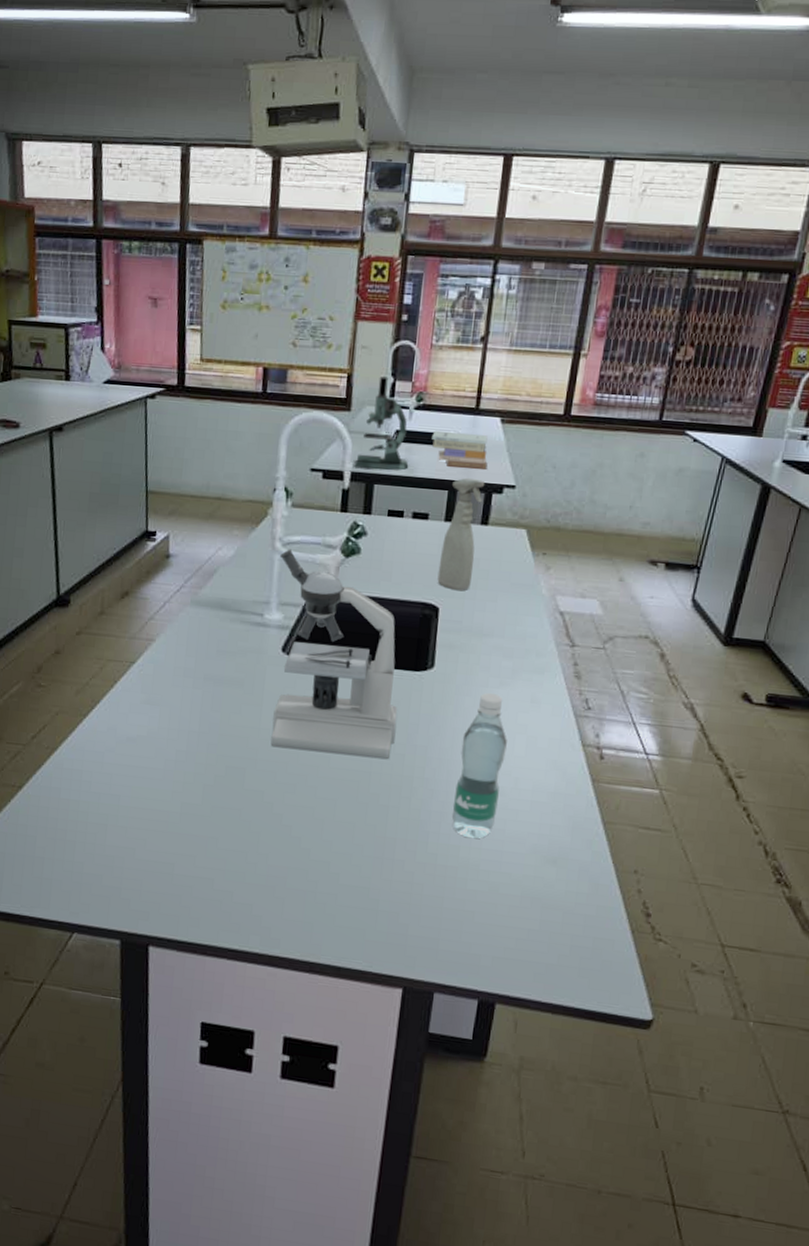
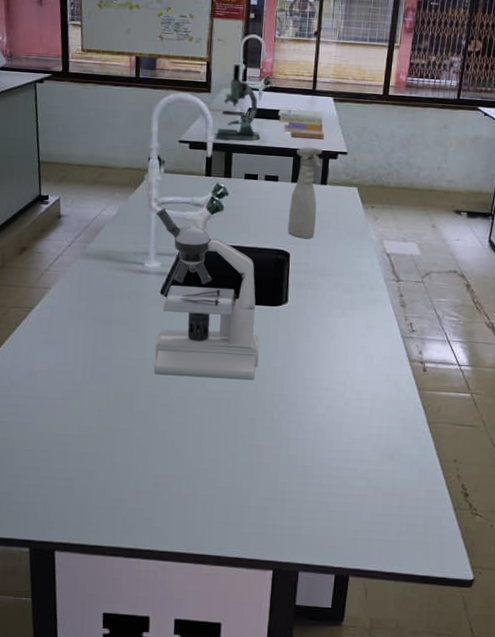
bottle: present [451,693,507,839] -> none [307,322,349,442]

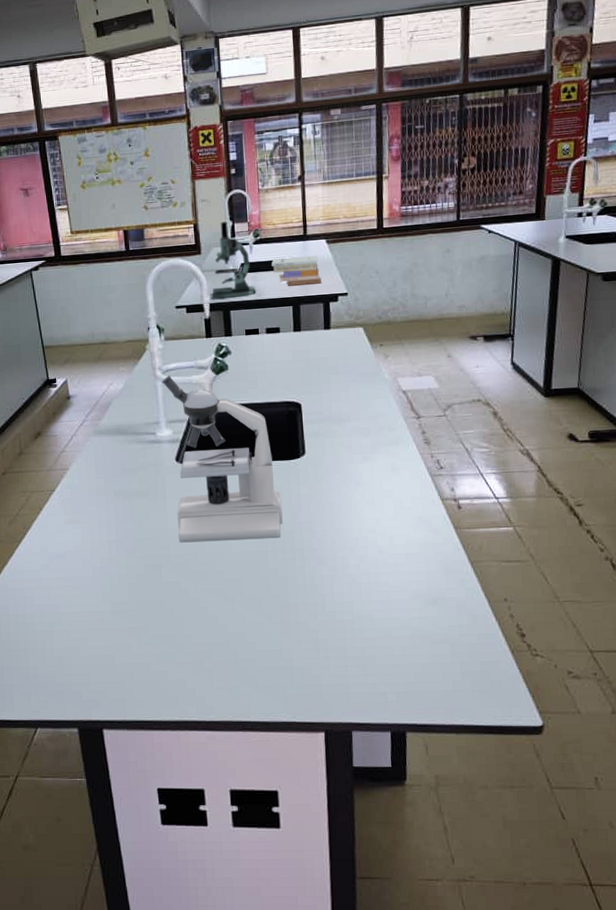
spray bottle: present [287,146,323,239] -> none [295,292,325,387]

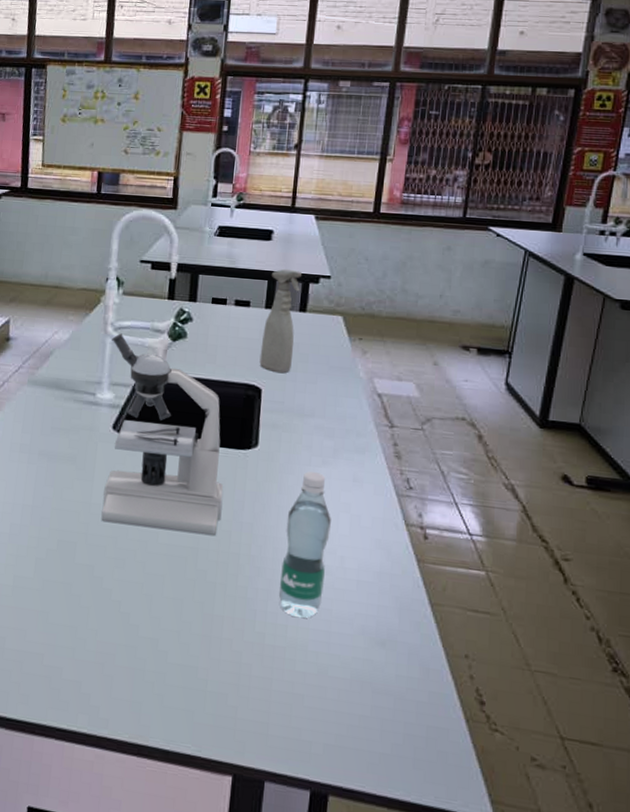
microscope: present [211,221,255,299] -> none [180,179,230,262]
books: present [271,256,322,286] -> none [252,226,304,261]
spray bottle: none [295,292,325,387] -> present [259,268,302,374]
bottle: none [339,468,379,594] -> present [278,471,331,619]

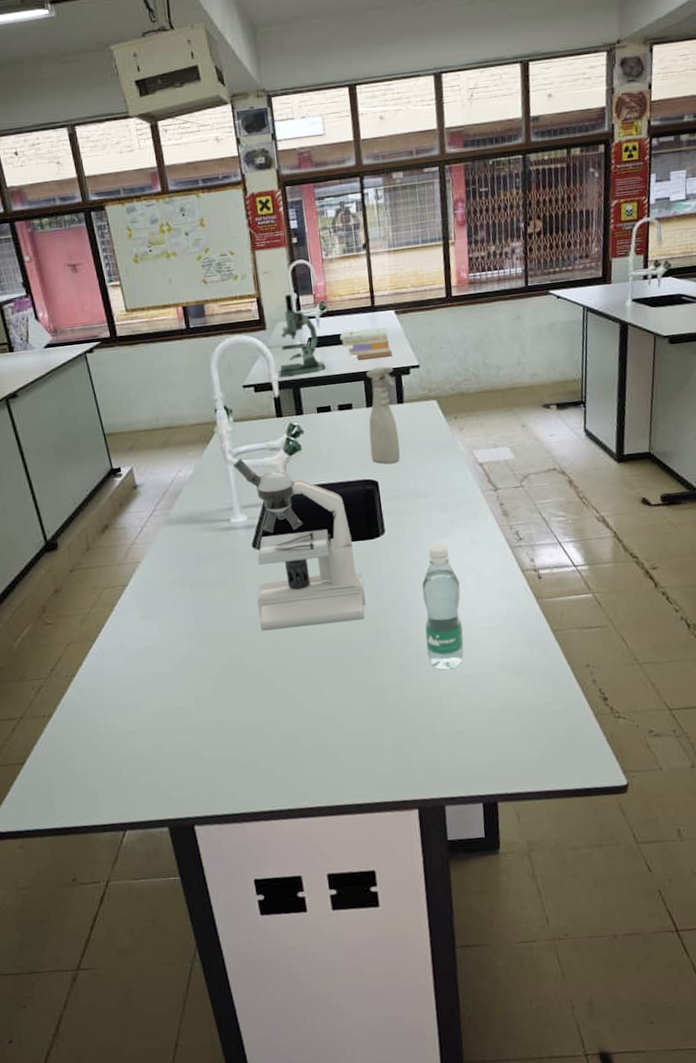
microscope: none [180,179,230,262] -> present [279,294,325,377]
books: none [252,226,304,261] -> present [340,327,392,360]

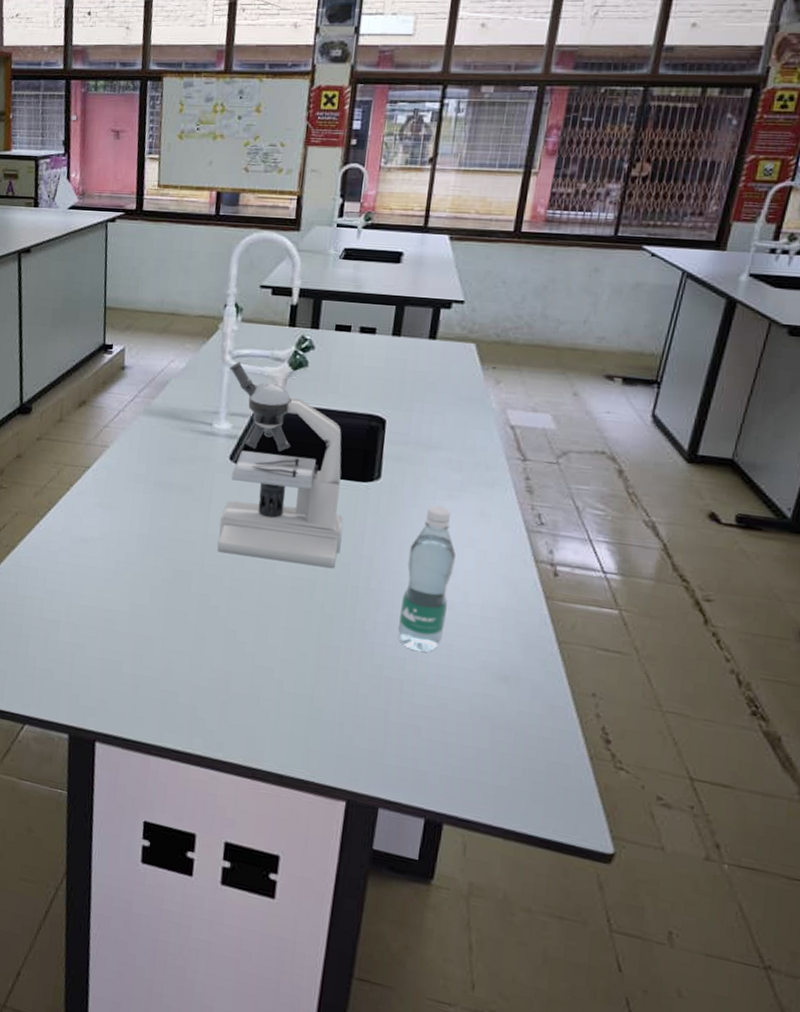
microscope: present [279,294,325,377] -> none [303,198,356,287]
books: present [340,327,392,360] -> none [380,248,436,285]
spray bottle: present [366,366,400,464] -> none [384,293,433,404]

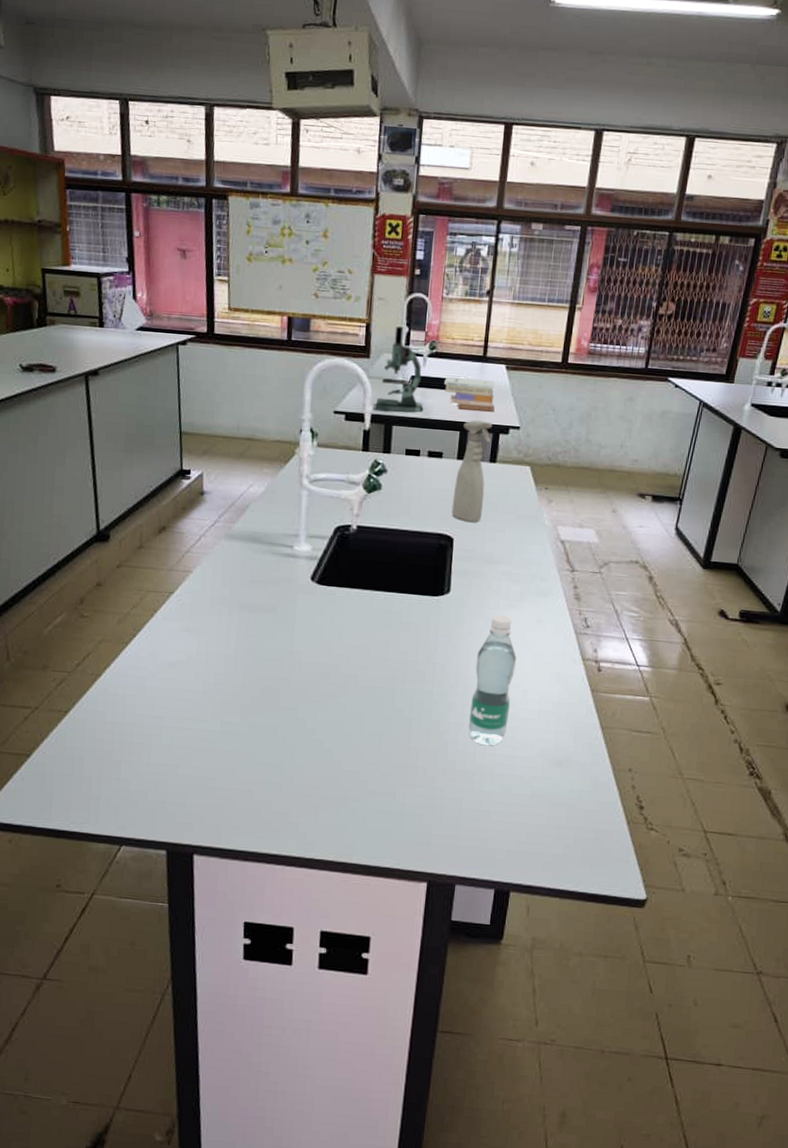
microscope: present [217,361,344,568] -> none [302,485,418,676]
microscope: none [303,198,356,287] -> present [374,326,423,413]
books: none [380,248,436,285] -> present [444,376,495,412]
spray bottle: none [384,293,433,404] -> present [451,419,493,523]

